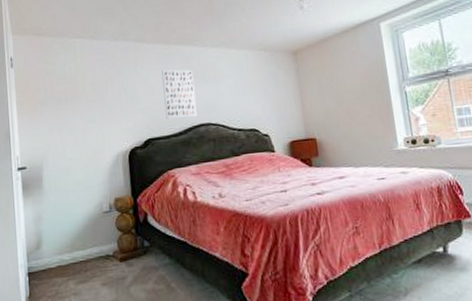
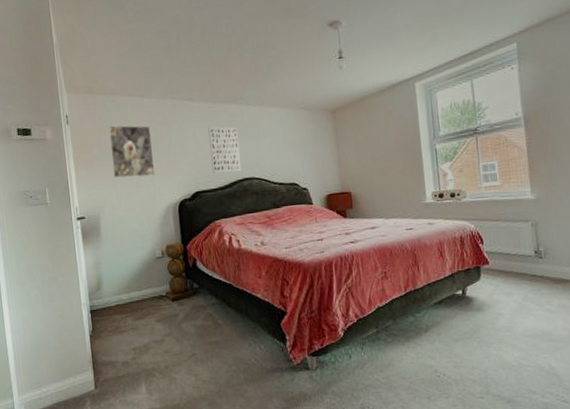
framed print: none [54,68,104,125] -> present [108,125,155,178]

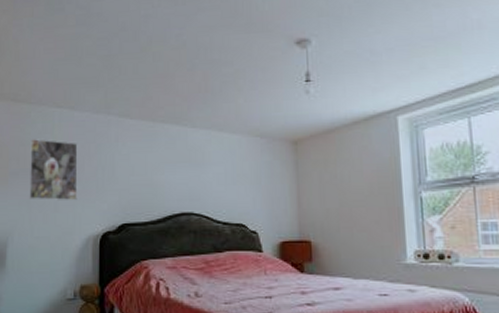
wall art: present [208,126,242,174] -> none [144,149,180,205]

